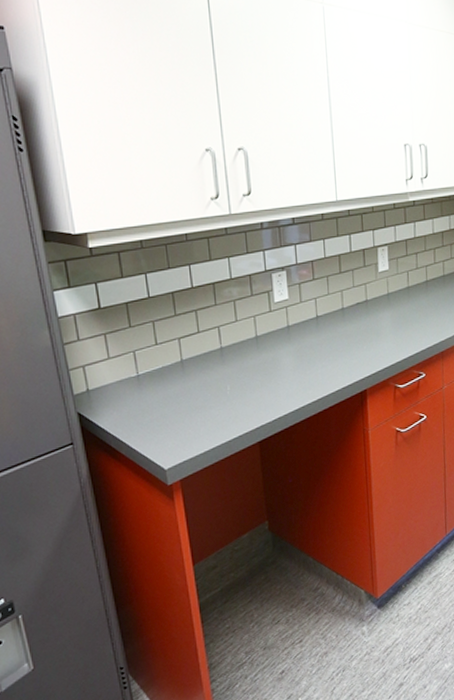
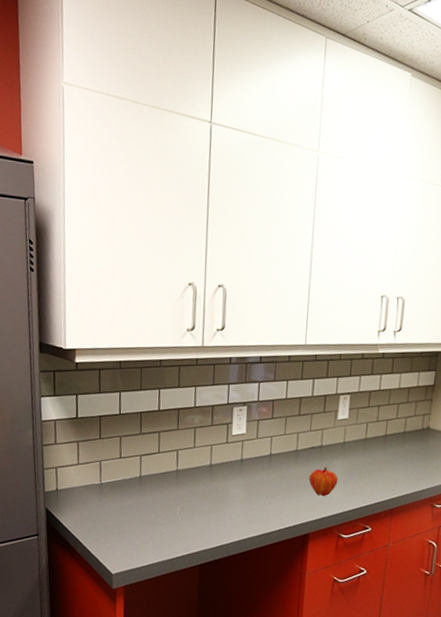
fruit: none [358,320,387,351] -> present [309,467,338,497]

